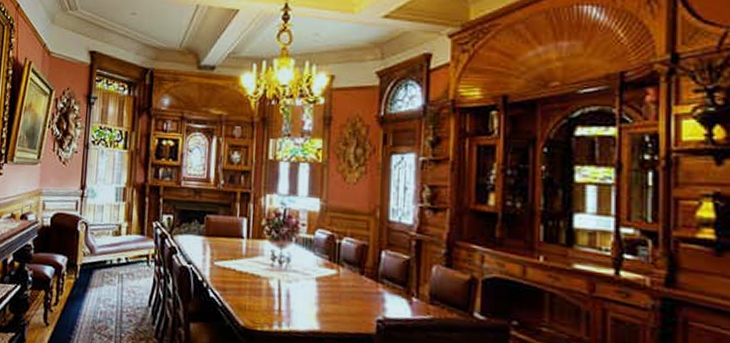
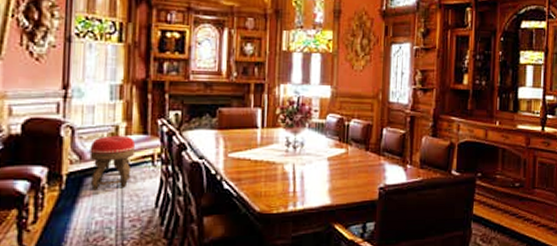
footstool: none [98,233,134,284] -> present [89,135,136,190]

